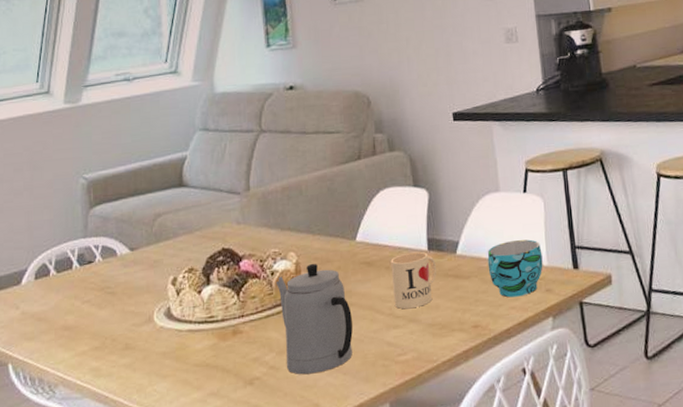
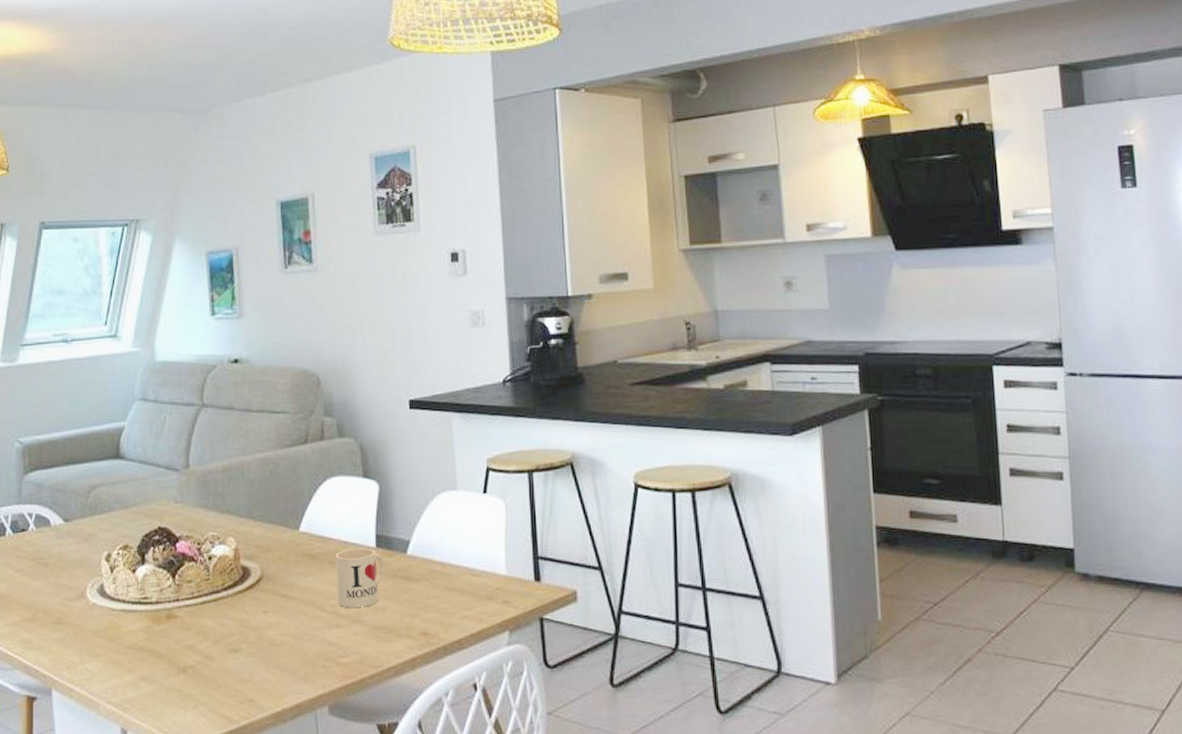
teapot: present [275,263,353,375] -> none [213,550,292,668]
cup: present [487,239,543,298] -> none [440,545,501,606]

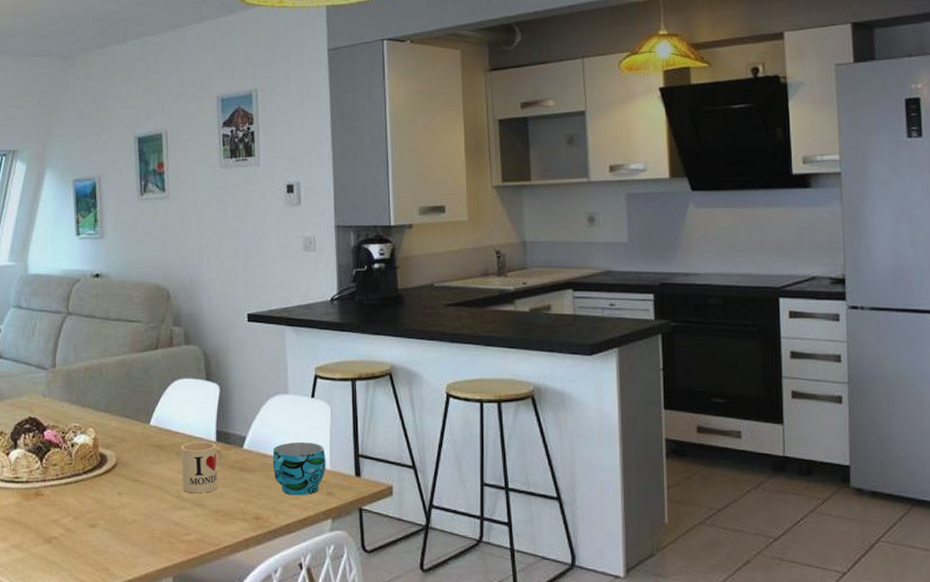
cup: none [440,545,501,606] -> present [272,442,326,496]

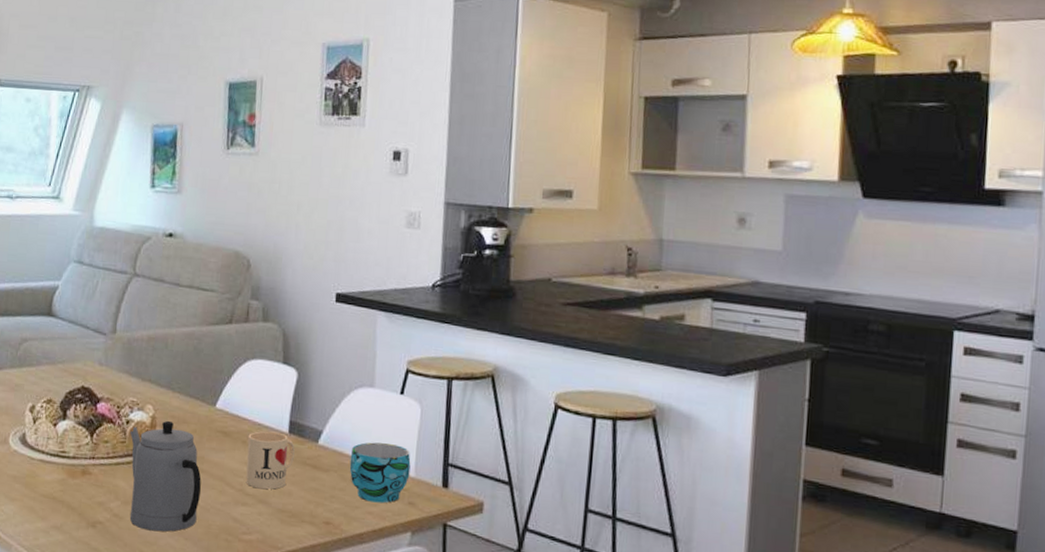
teapot: none [75,440,142,541] -> present [129,420,201,532]

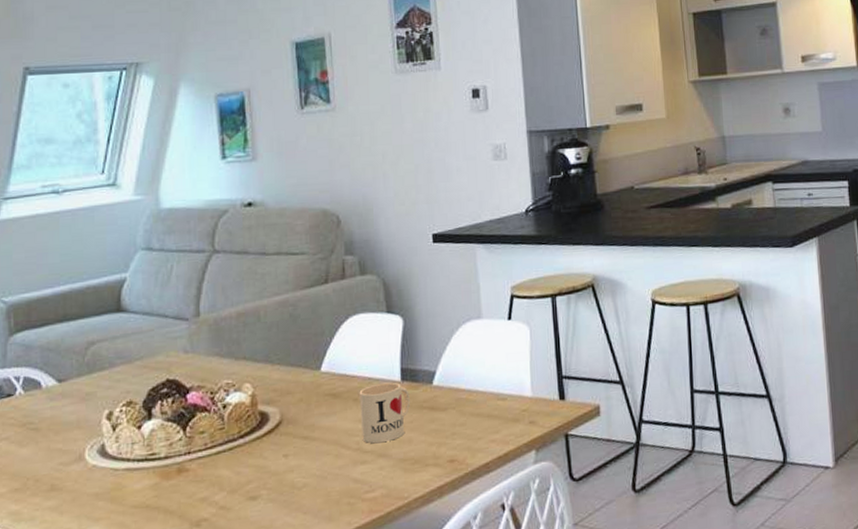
teapot: present [129,420,201,532] -> none [228,395,315,515]
cup: present [349,442,411,504] -> none [466,369,527,430]

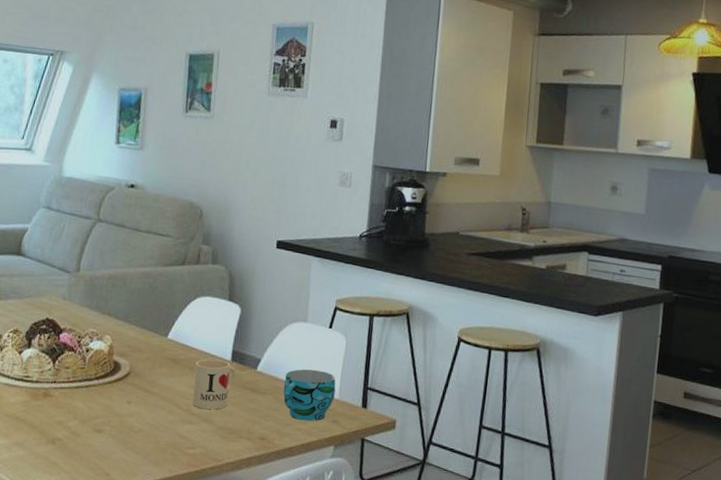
cup: none [466,369,527,430] -> present [283,369,336,422]

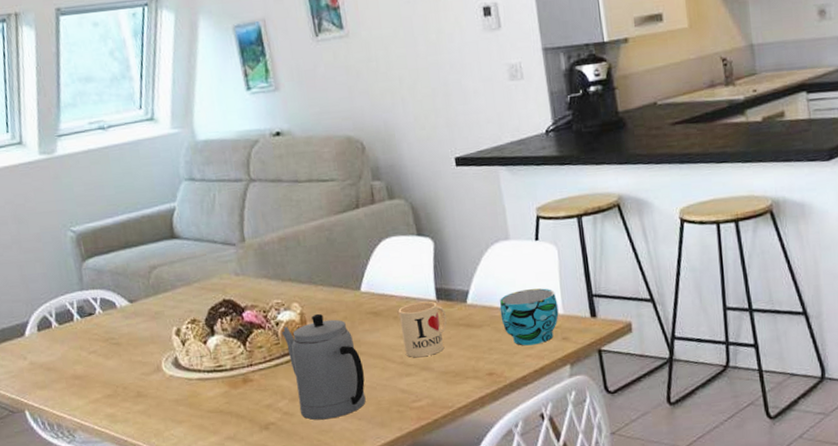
teapot: none [86,349,153,448] -> present [281,313,366,420]

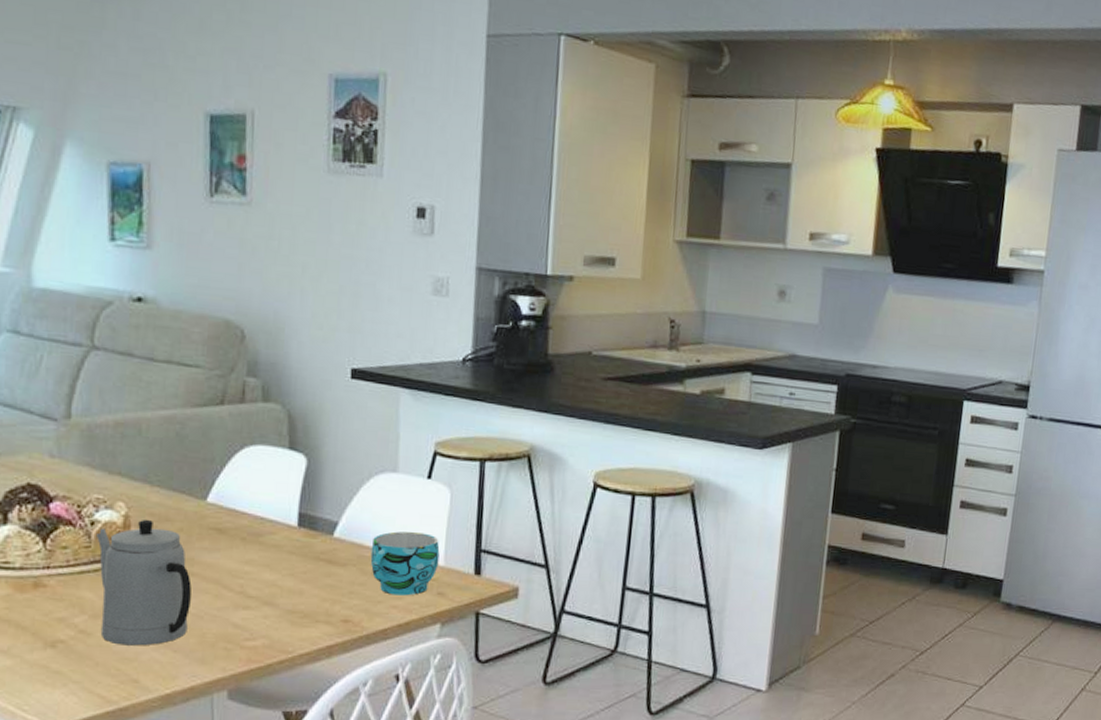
mug: present [398,301,447,358] -> none [247,525,306,590]

